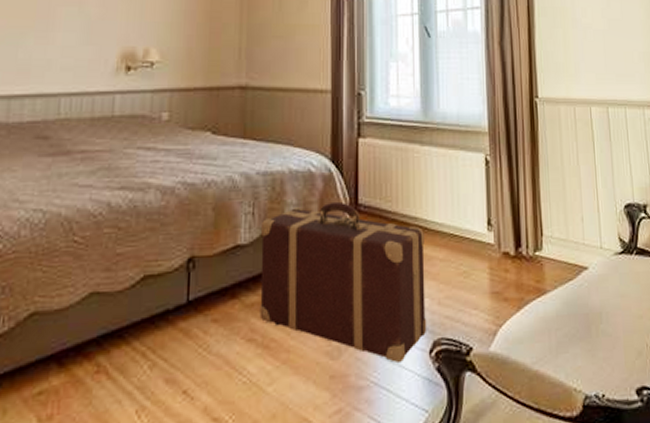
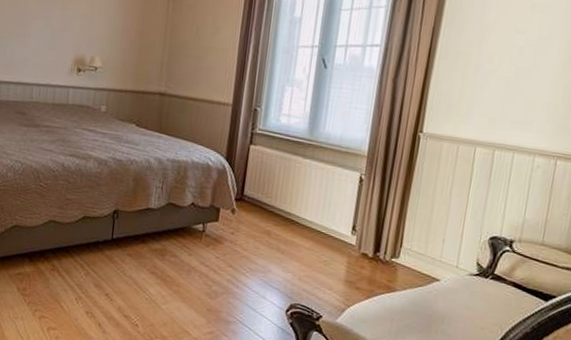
suitcase: present [259,201,427,363] -> none [160,189,296,313]

